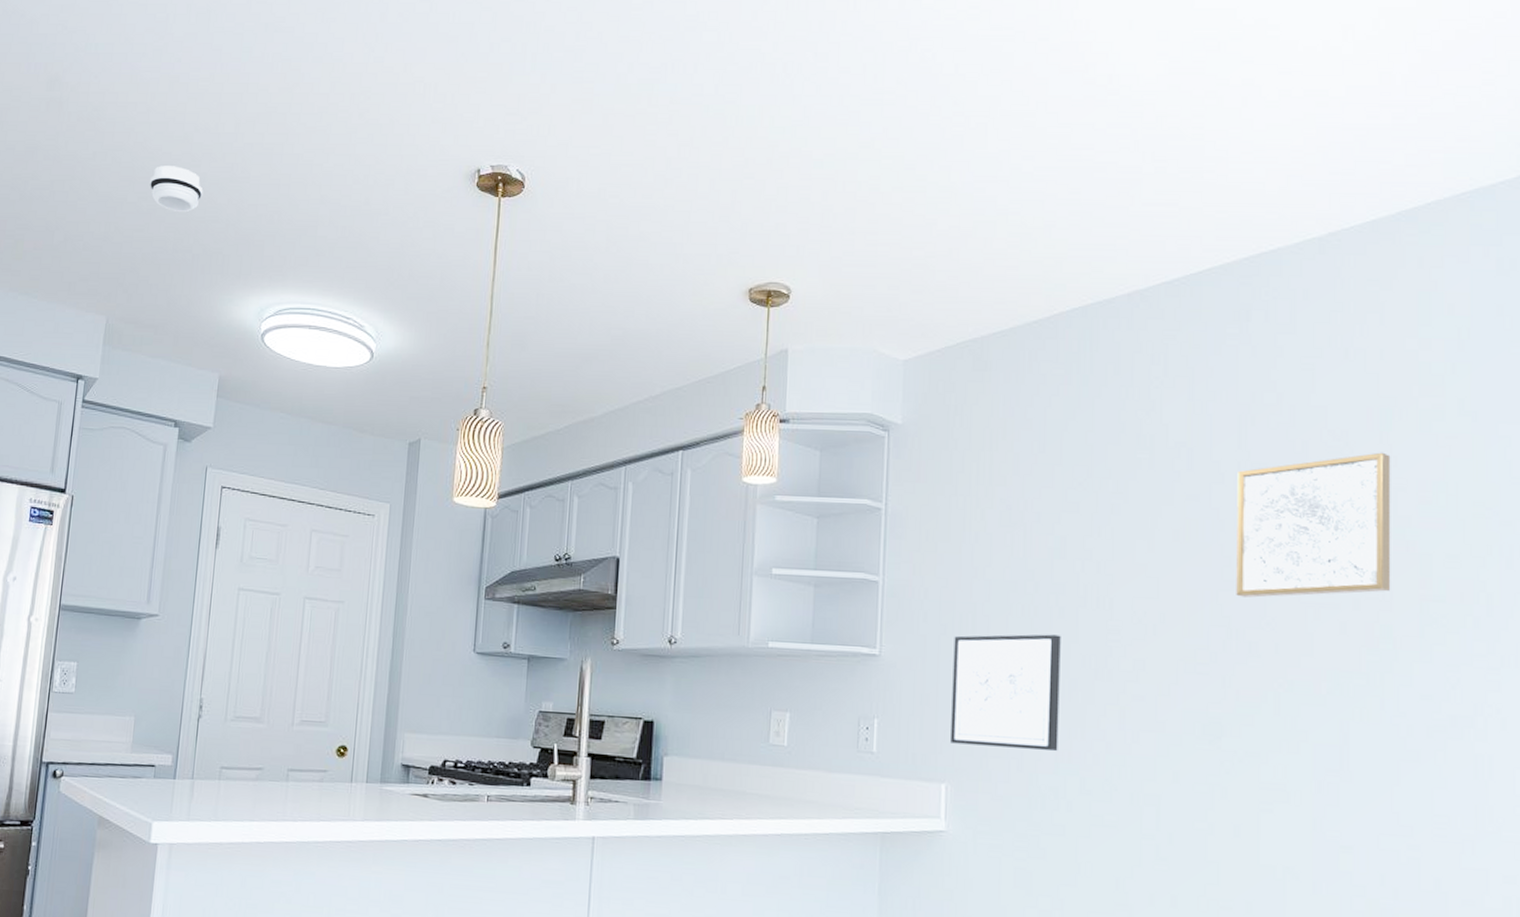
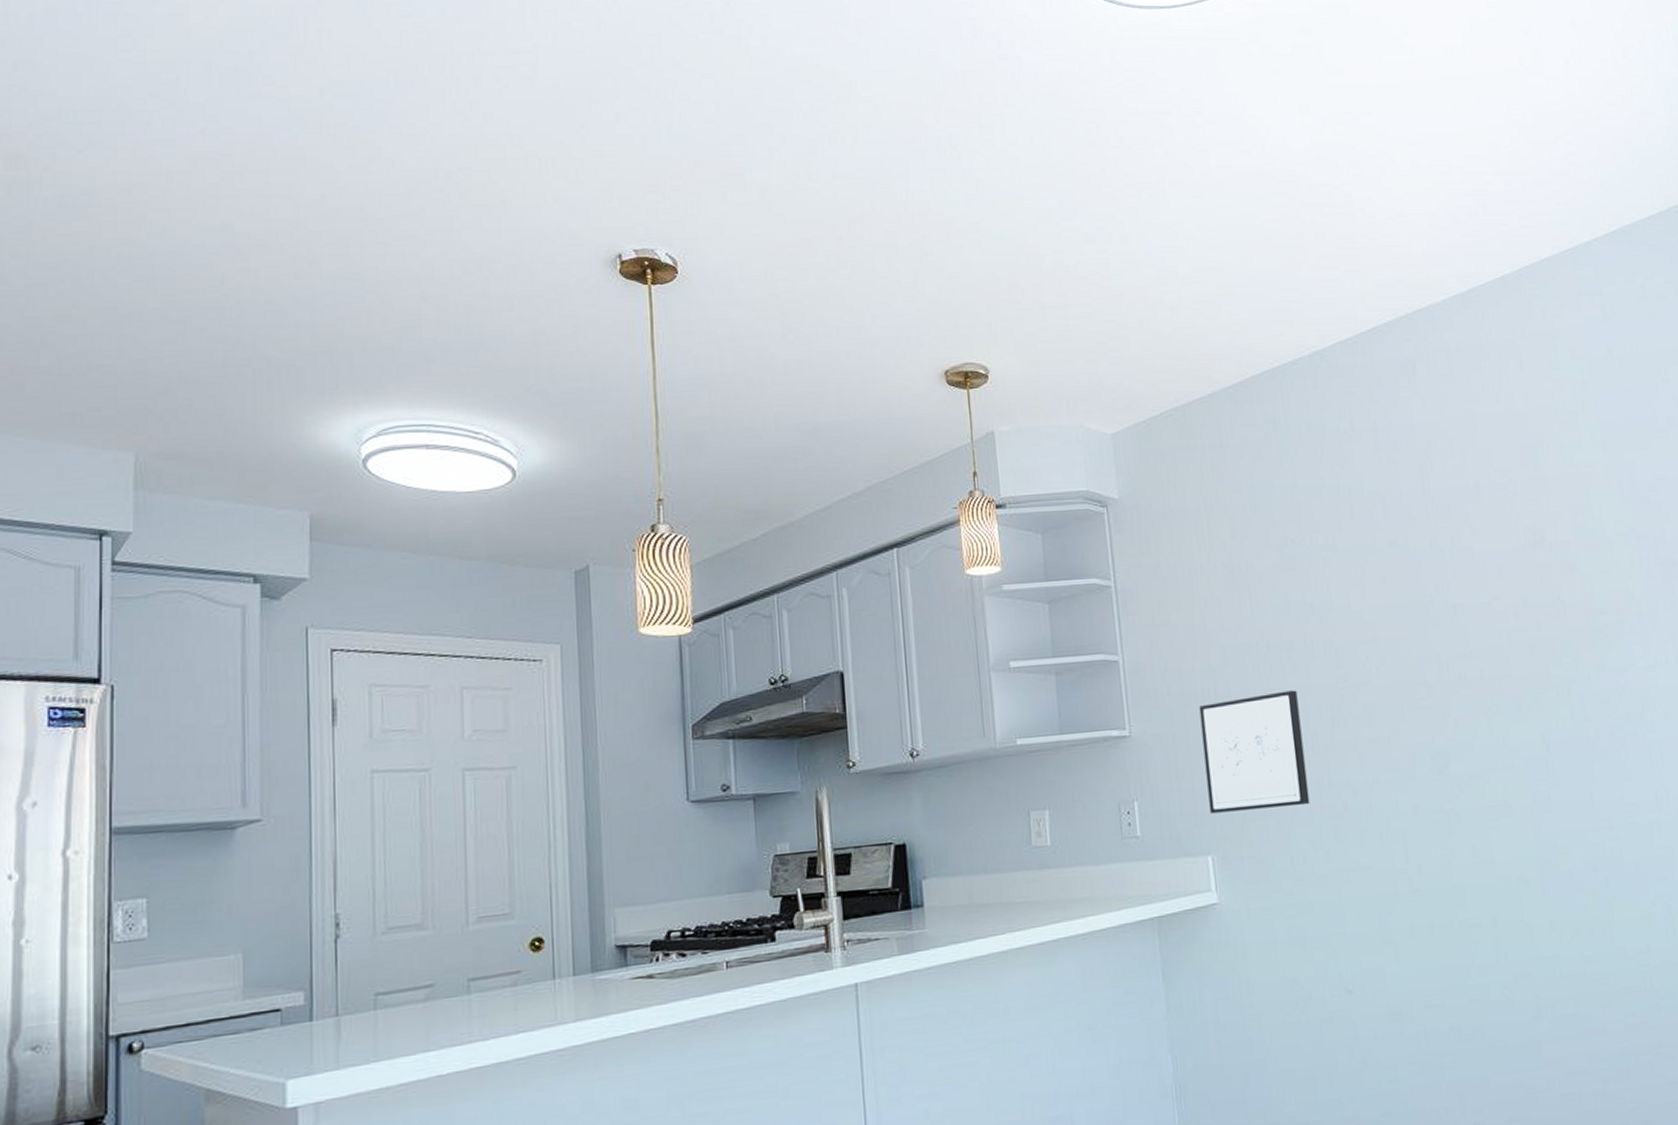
smoke detector: present [150,166,203,212] -> none [179,261,258,317]
wall art: present [1236,452,1391,598] -> none [1426,485,1564,631]

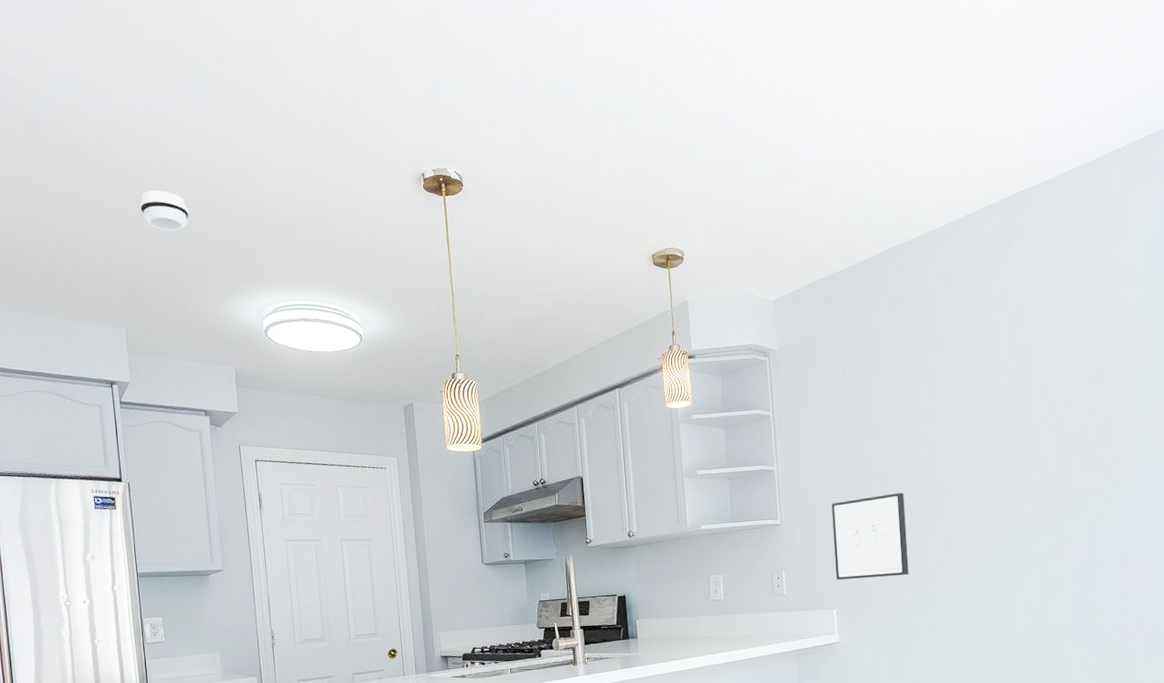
smoke detector: none [179,261,258,317] -> present [140,190,190,231]

